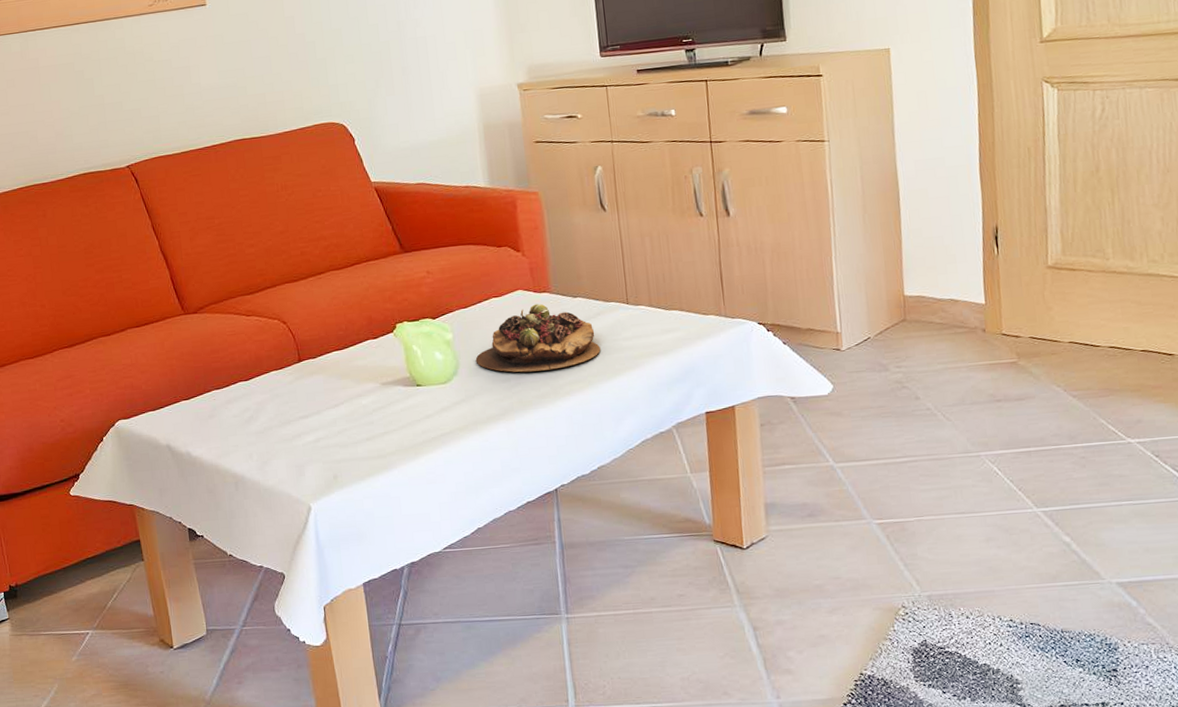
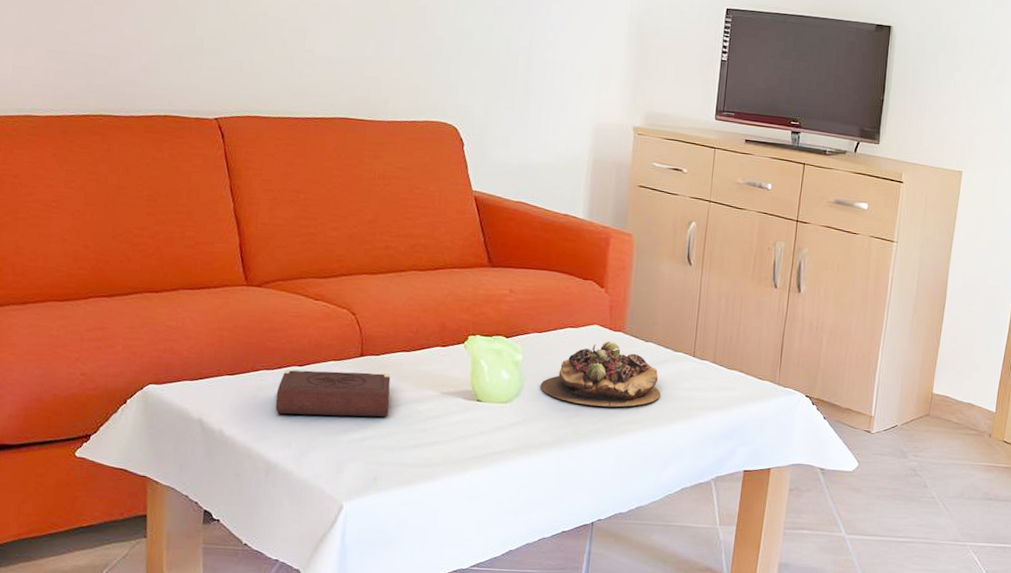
book: none [230,373,336,429] -> present [275,369,391,417]

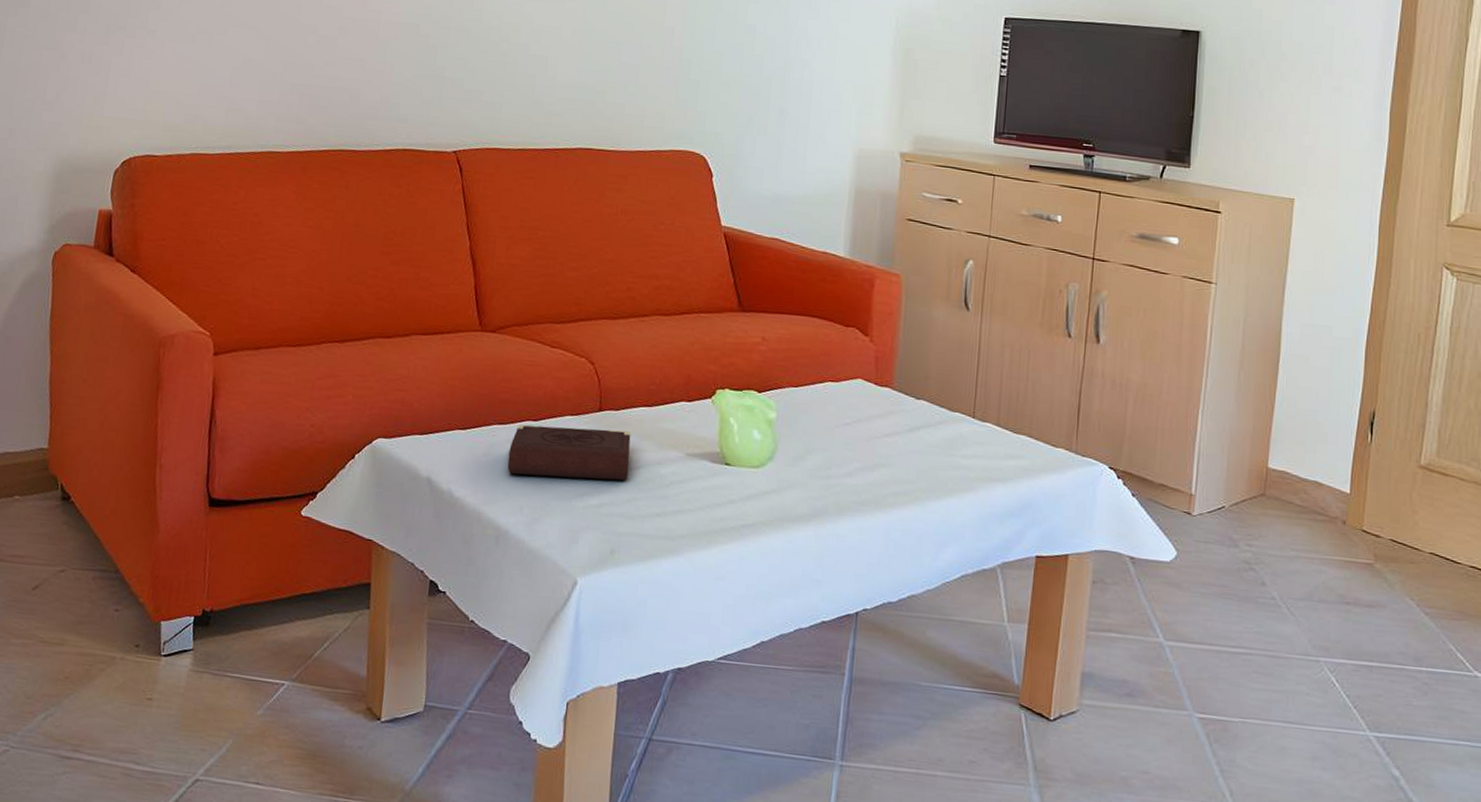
succulent plant: present [540,341,661,407] -> none [796,398,935,476]

